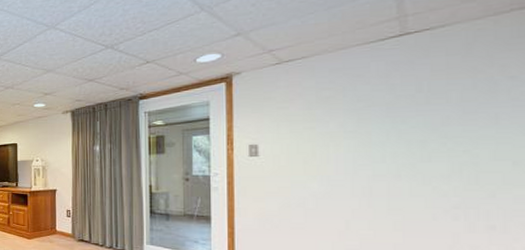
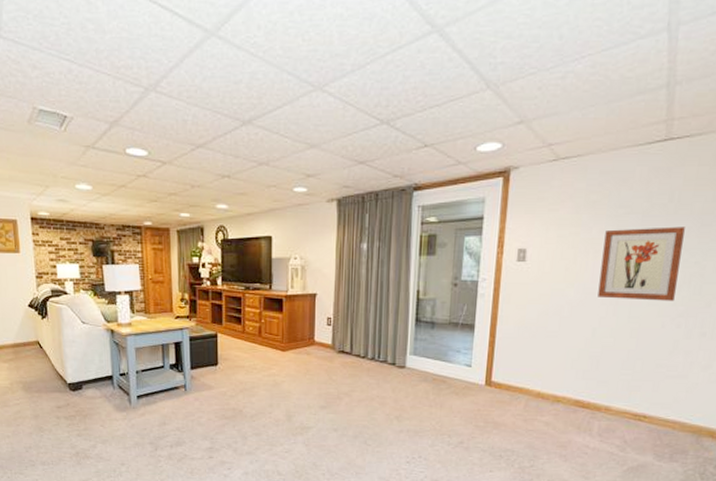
wall art: none [345,115,444,192] -> present [597,226,685,301]

